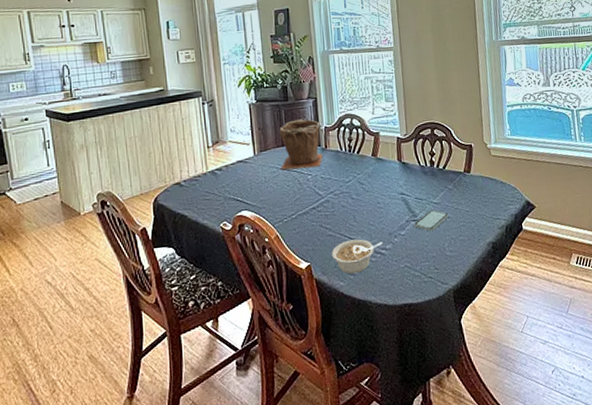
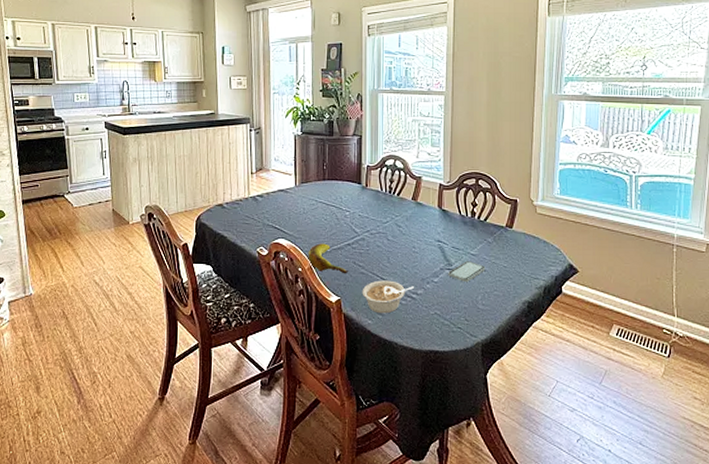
banana: none [273,210,317,239] -> present [308,243,349,274]
plant pot: present [279,119,323,170] -> none [320,155,363,204]

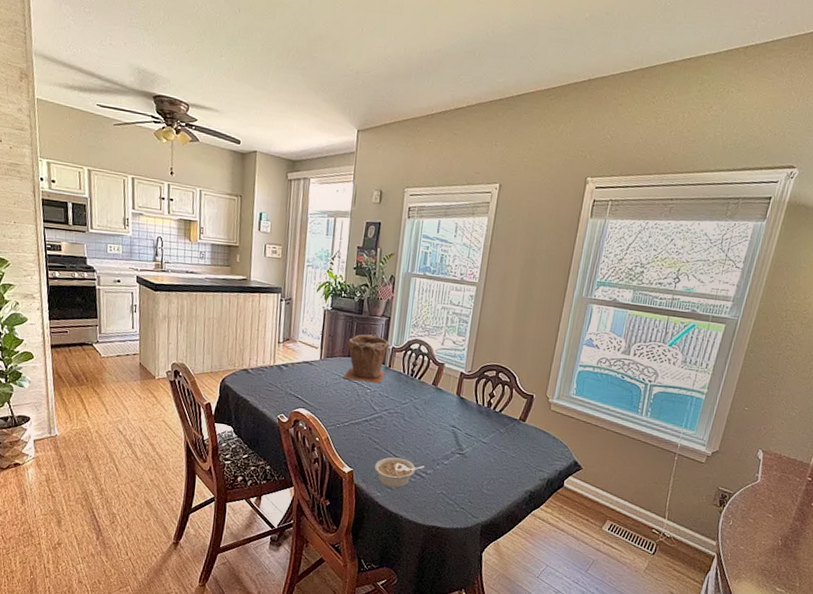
banana: present [308,243,349,274] -> none [326,416,364,448]
plant pot: none [320,155,363,204] -> present [343,334,389,384]
smartphone: present [448,261,486,282] -> none [458,448,495,467]

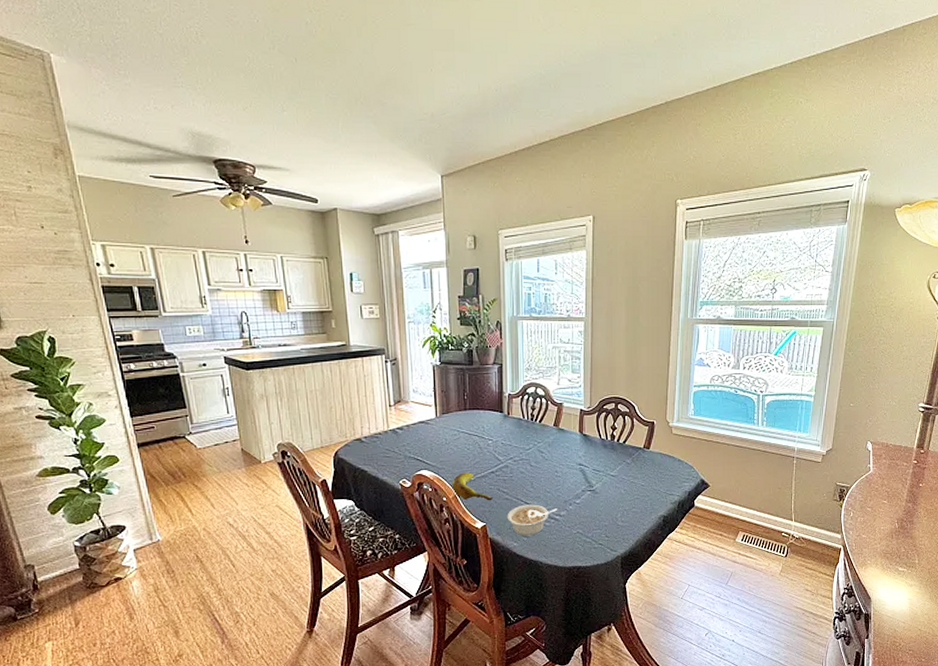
banana: none [326,416,364,448] -> present [452,472,494,501]
plant pot: present [343,334,389,384] -> none [462,384,505,434]

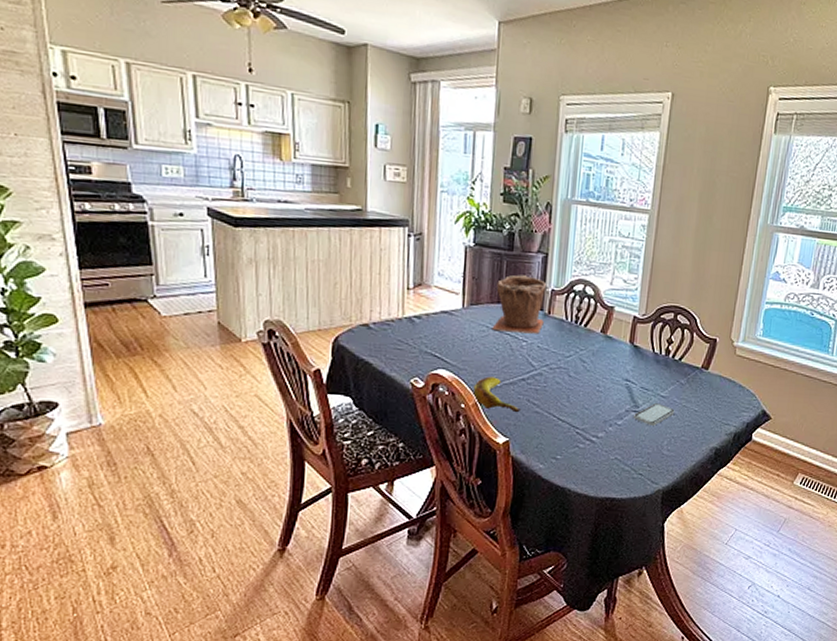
plant pot: none [462,384,505,434] -> present [492,275,547,334]
legume: present [507,504,557,536] -> none [534,421,594,458]
smartphone: none [590,482,625,502] -> present [634,403,675,426]

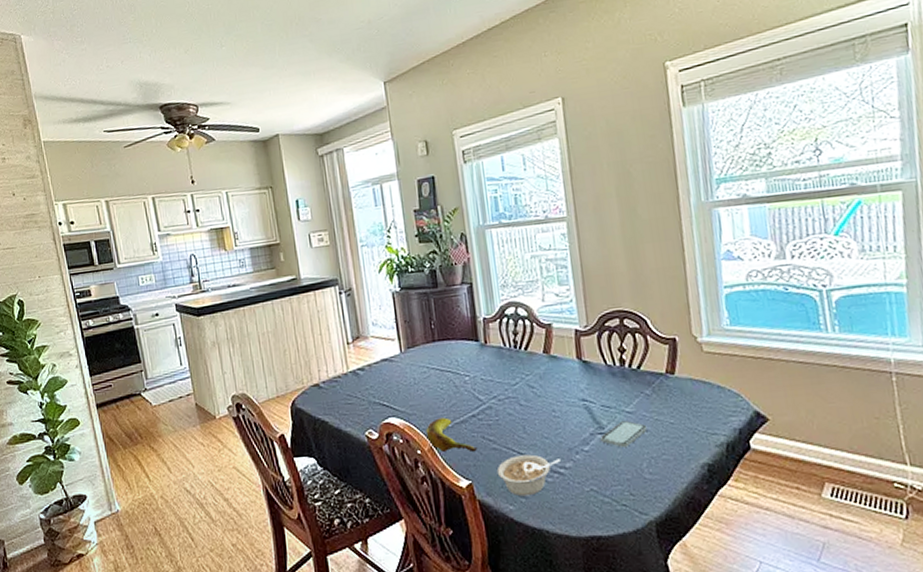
plant pot: present [492,275,547,334] -> none [428,309,483,370]
legume: none [534,421,594,458] -> present [496,454,560,497]

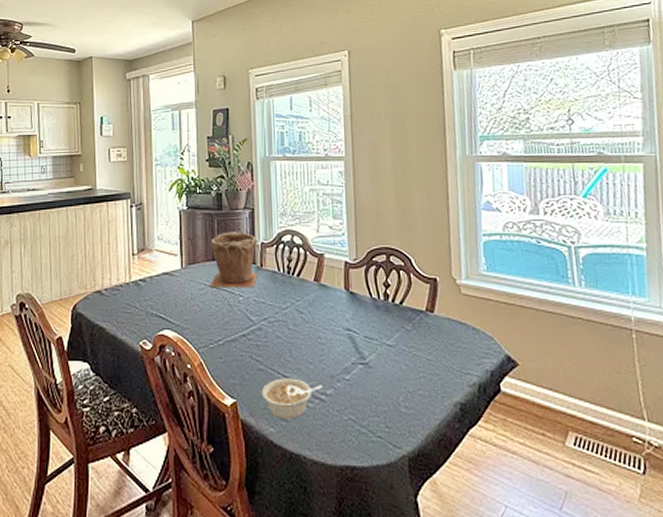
banana: present [425,417,478,453] -> none [197,334,246,371]
plant pot: none [428,309,483,370] -> present [209,231,258,288]
smartphone: present [601,421,648,448] -> none [362,354,406,379]

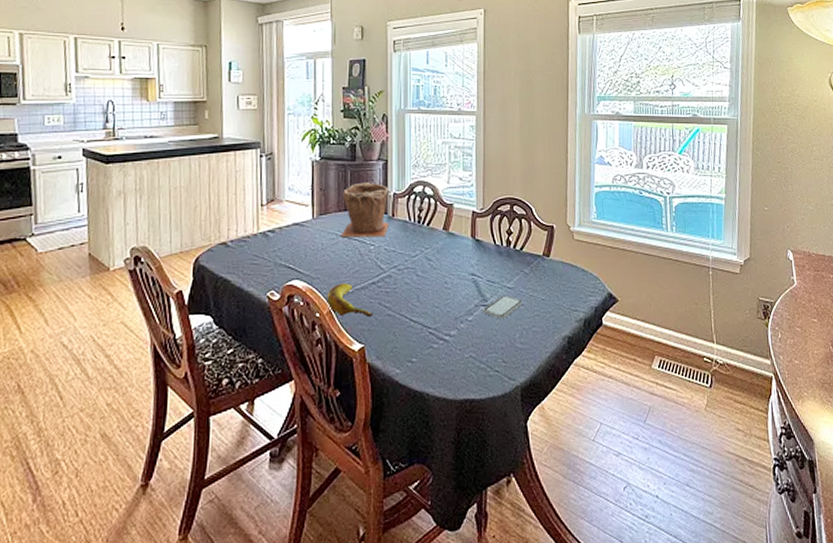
banana: none [197,334,246,371] -> present [327,283,374,318]
legume: present [261,378,322,420] -> none [388,322,446,361]
smartphone: none [362,354,406,379] -> present [484,295,523,319]

